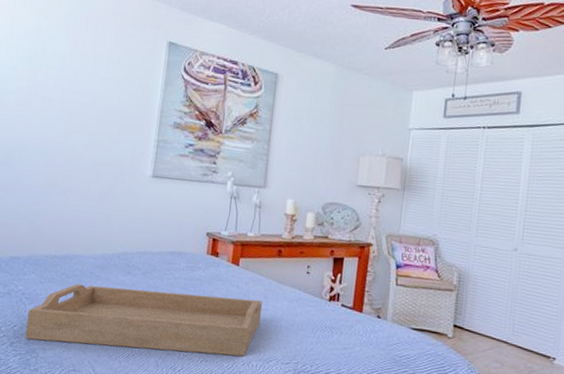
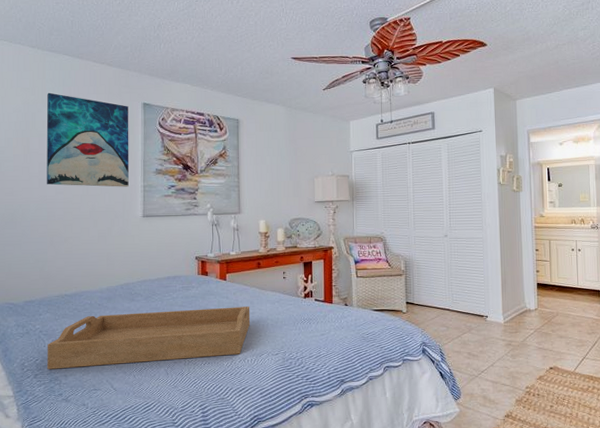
wall art: none [50,18,152,139] -> present [46,92,129,187]

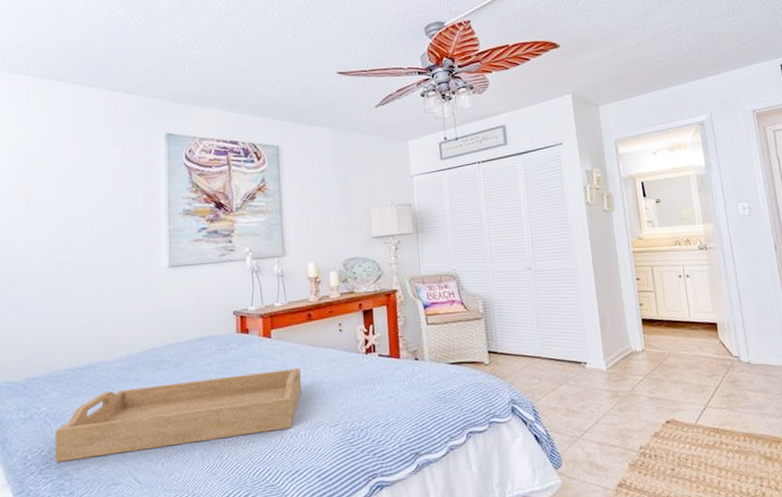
wall art: present [46,92,129,187] -> none [53,127,152,236]

